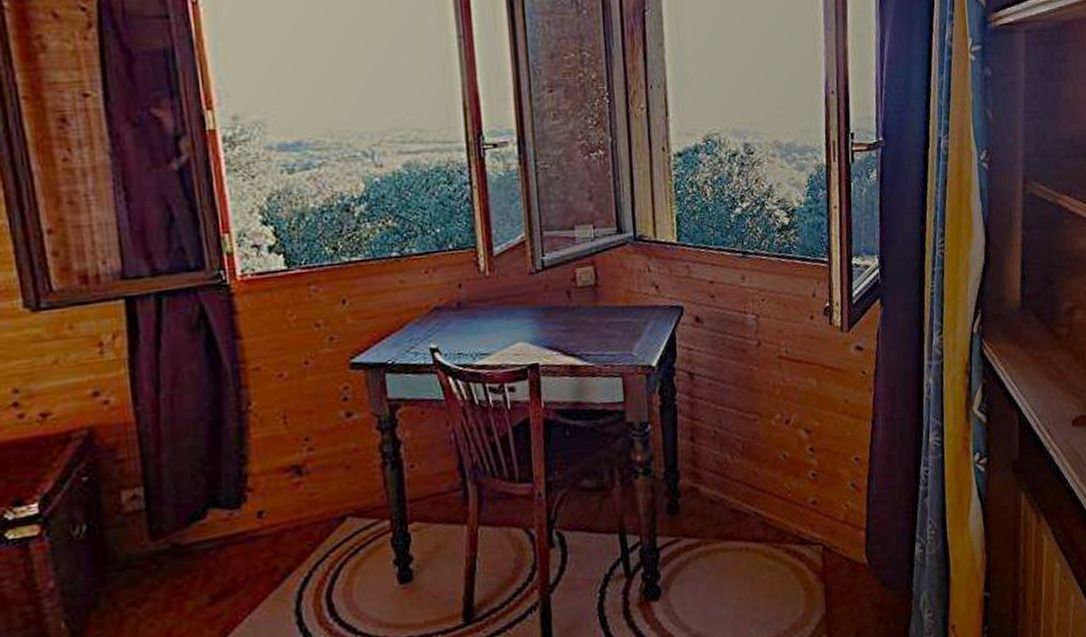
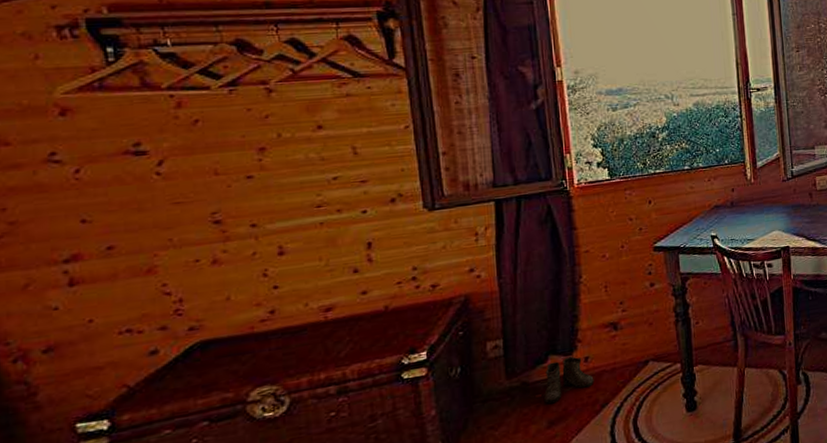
boots: none [200,510,272,572] -> present [541,356,594,403]

